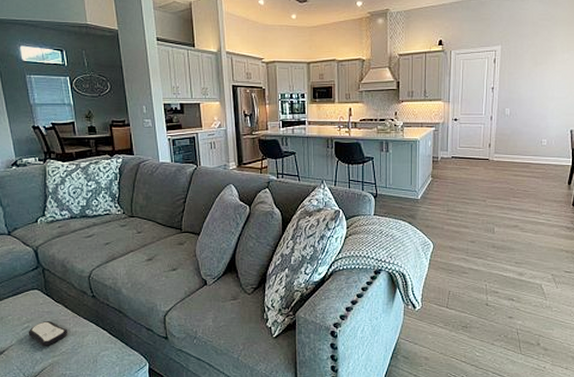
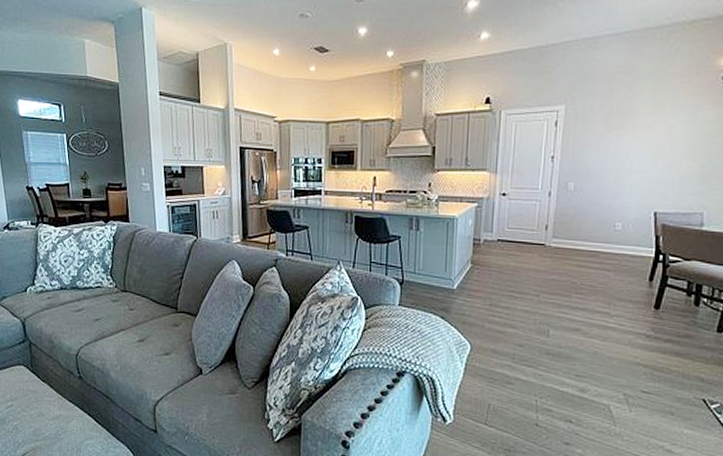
remote control: present [28,321,68,347] -> none [11,401,52,429]

